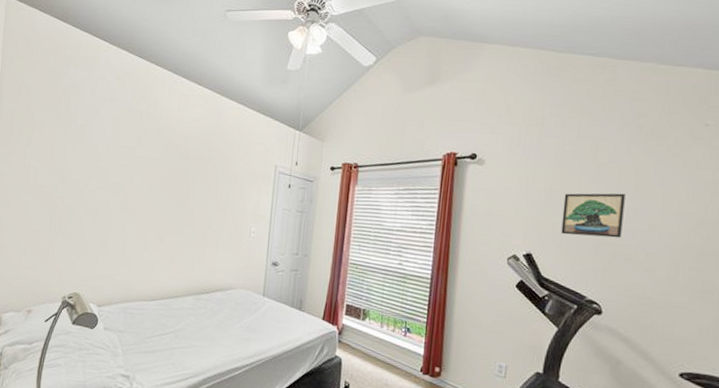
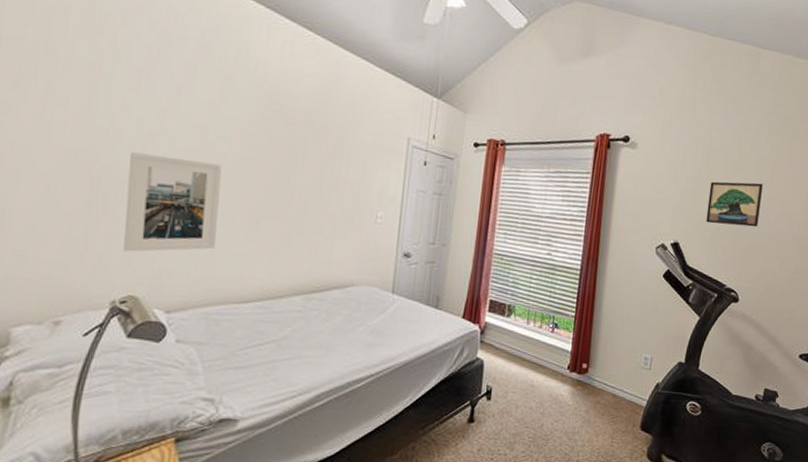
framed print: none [71,186,137,260] -> present [123,152,222,252]

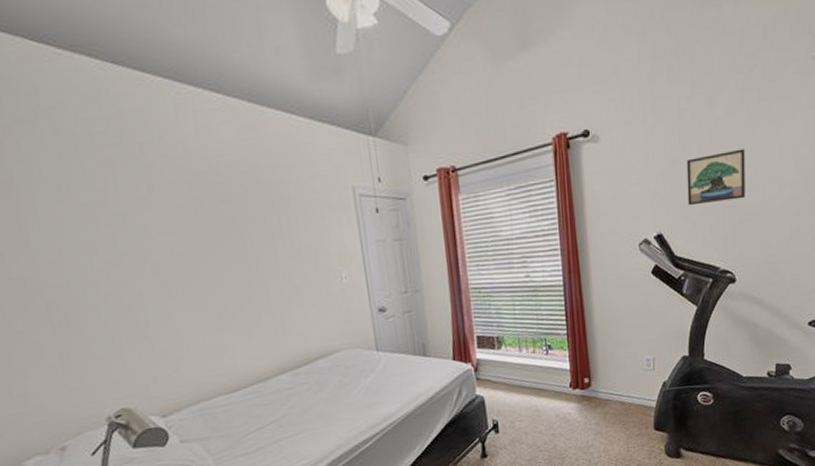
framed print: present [123,152,222,252] -> none [76,259,190,368]

